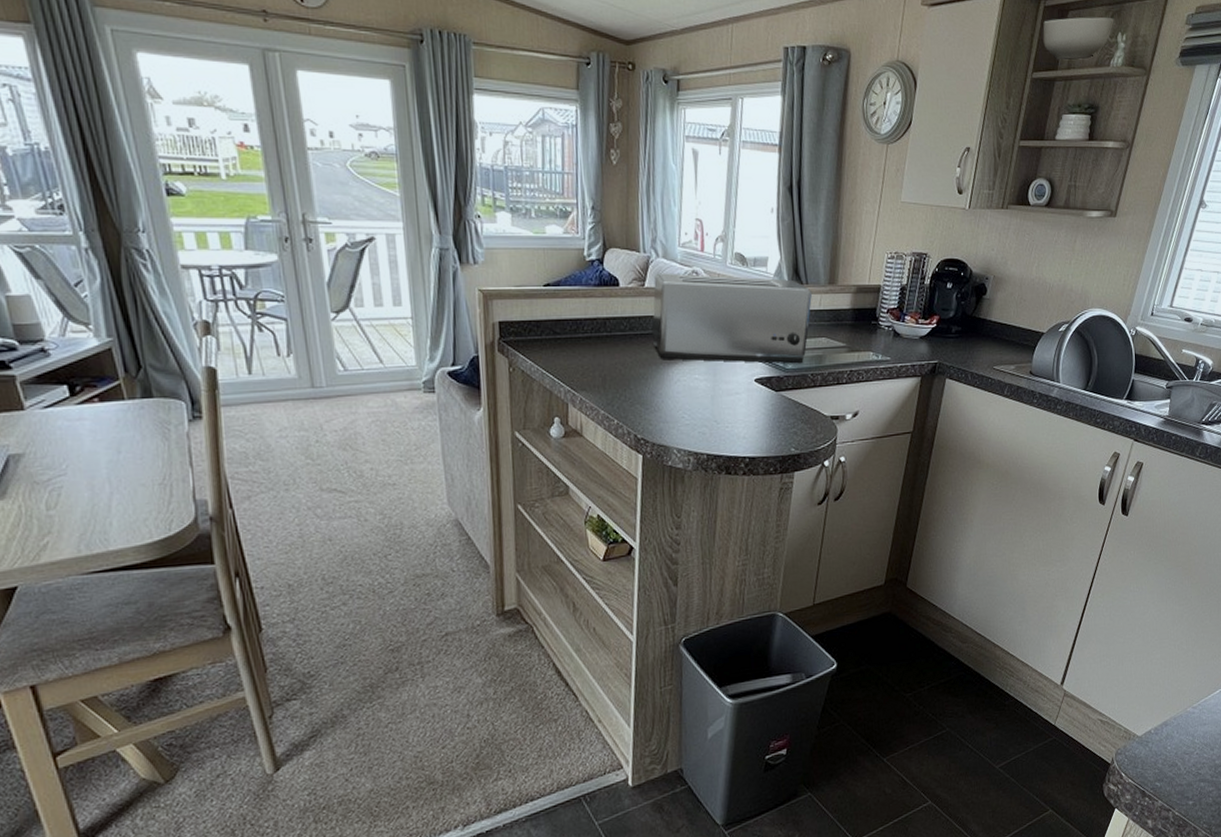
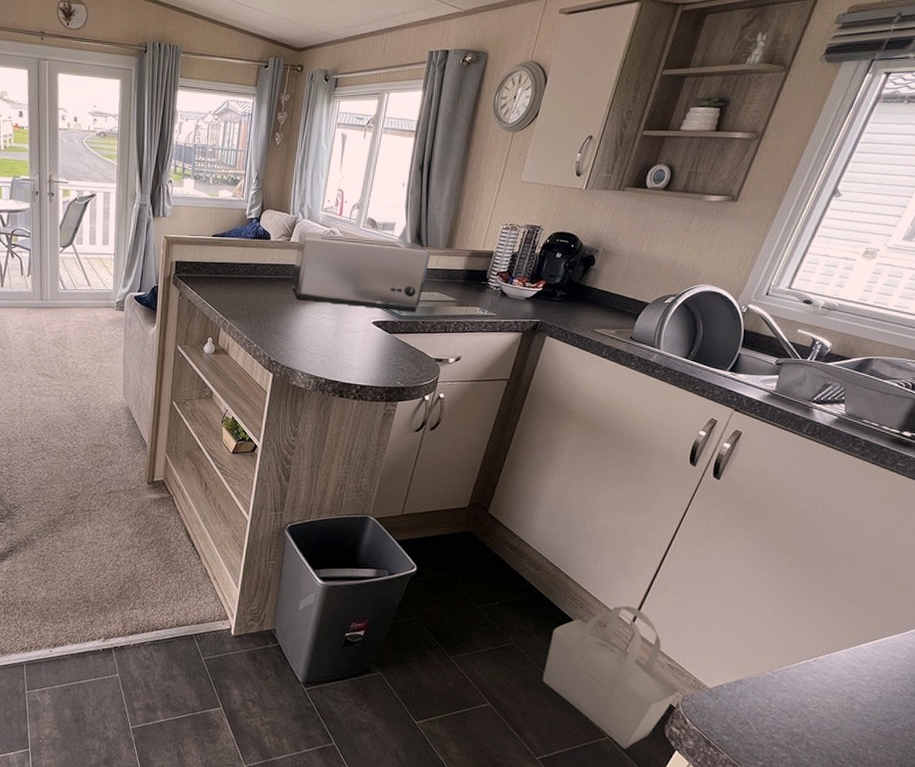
shopping bag: none [981,665,1112,819] -> present [542,606,679,749]
bowl: present [1043,17,1114,60] -> none [677,19,755,59]

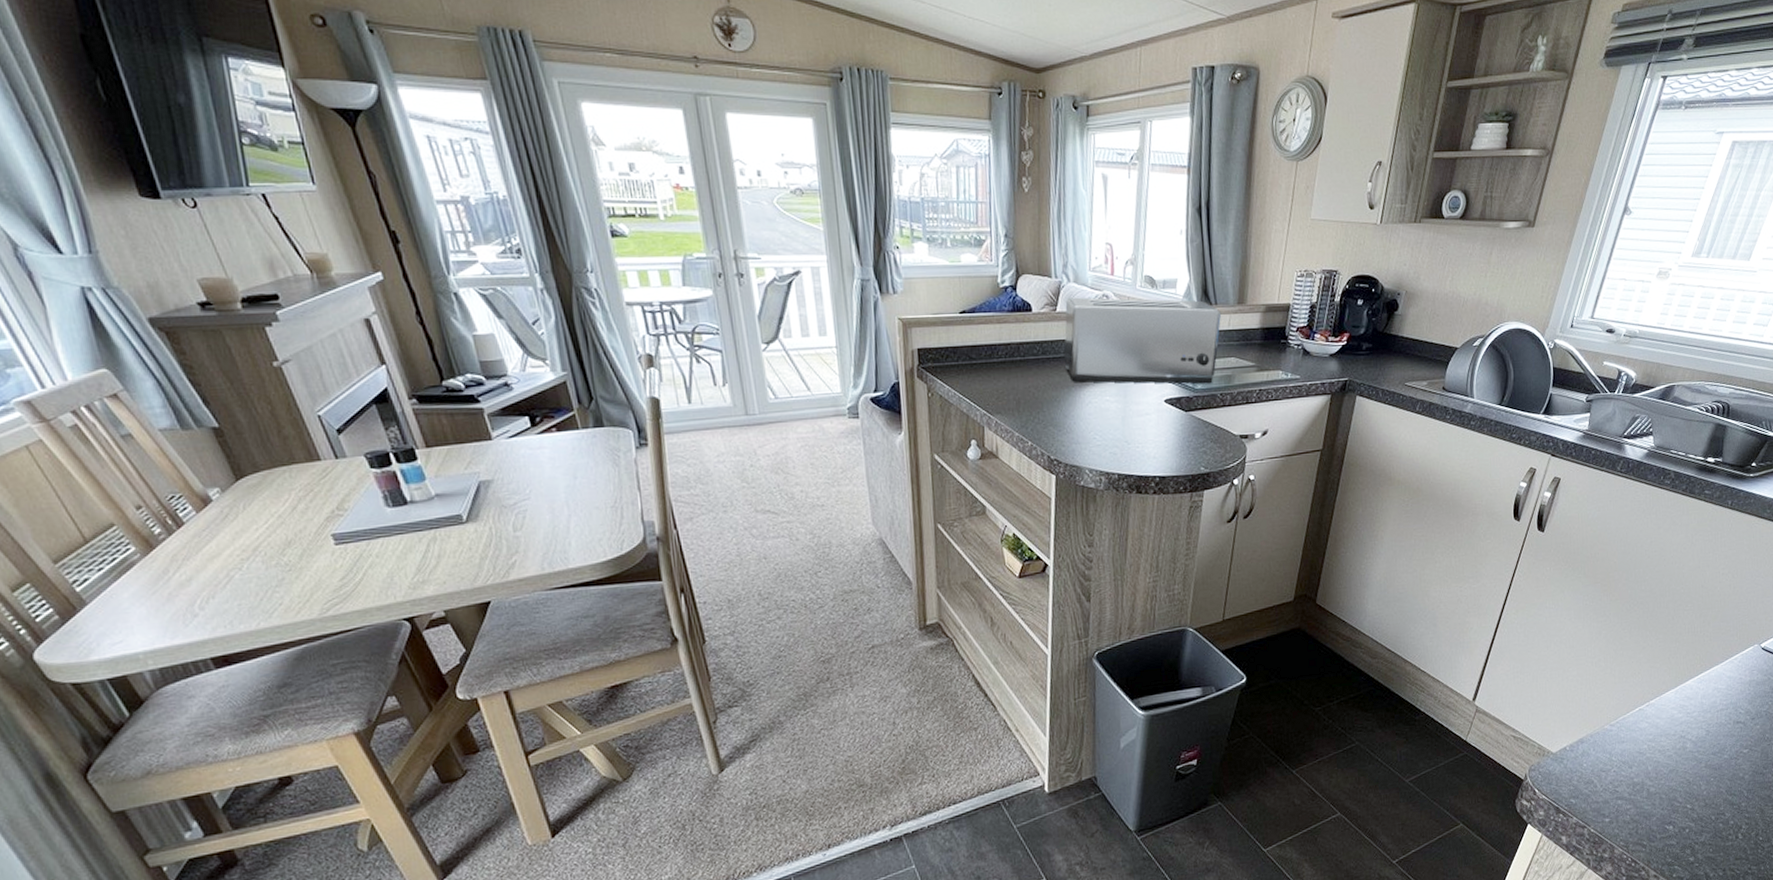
shopping bag: present [542,606,679,749] -> none [1391,681,1526,833]

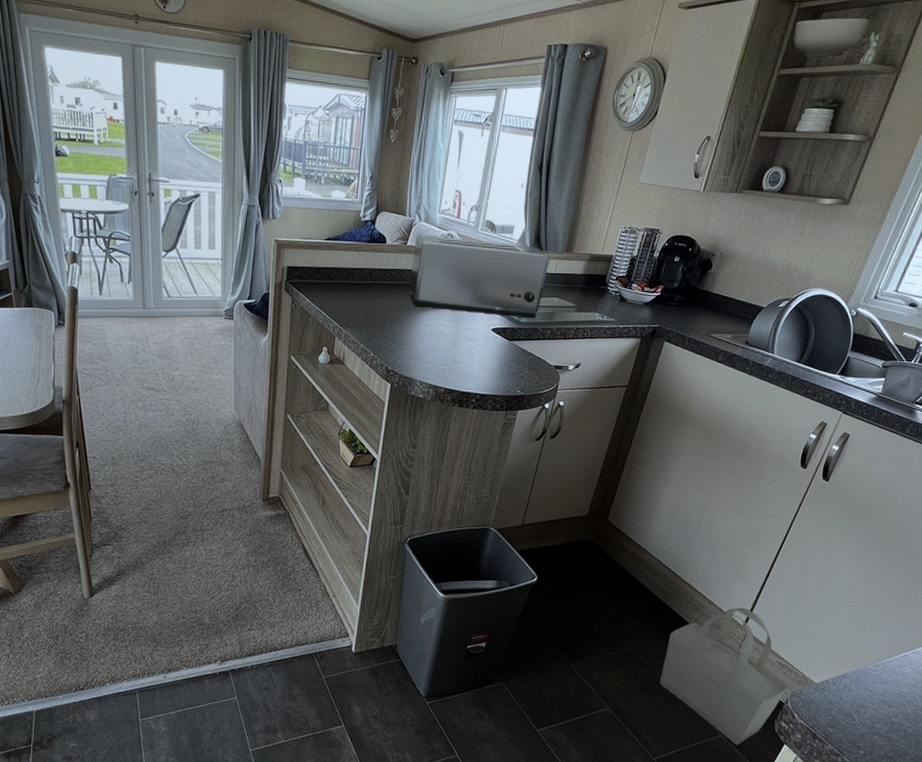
shopping bag: none [1391,681,1526,833] -> present [659,607,788,746]
bowl: none [1458,21,1534,68] -> present [794,18,869,58]

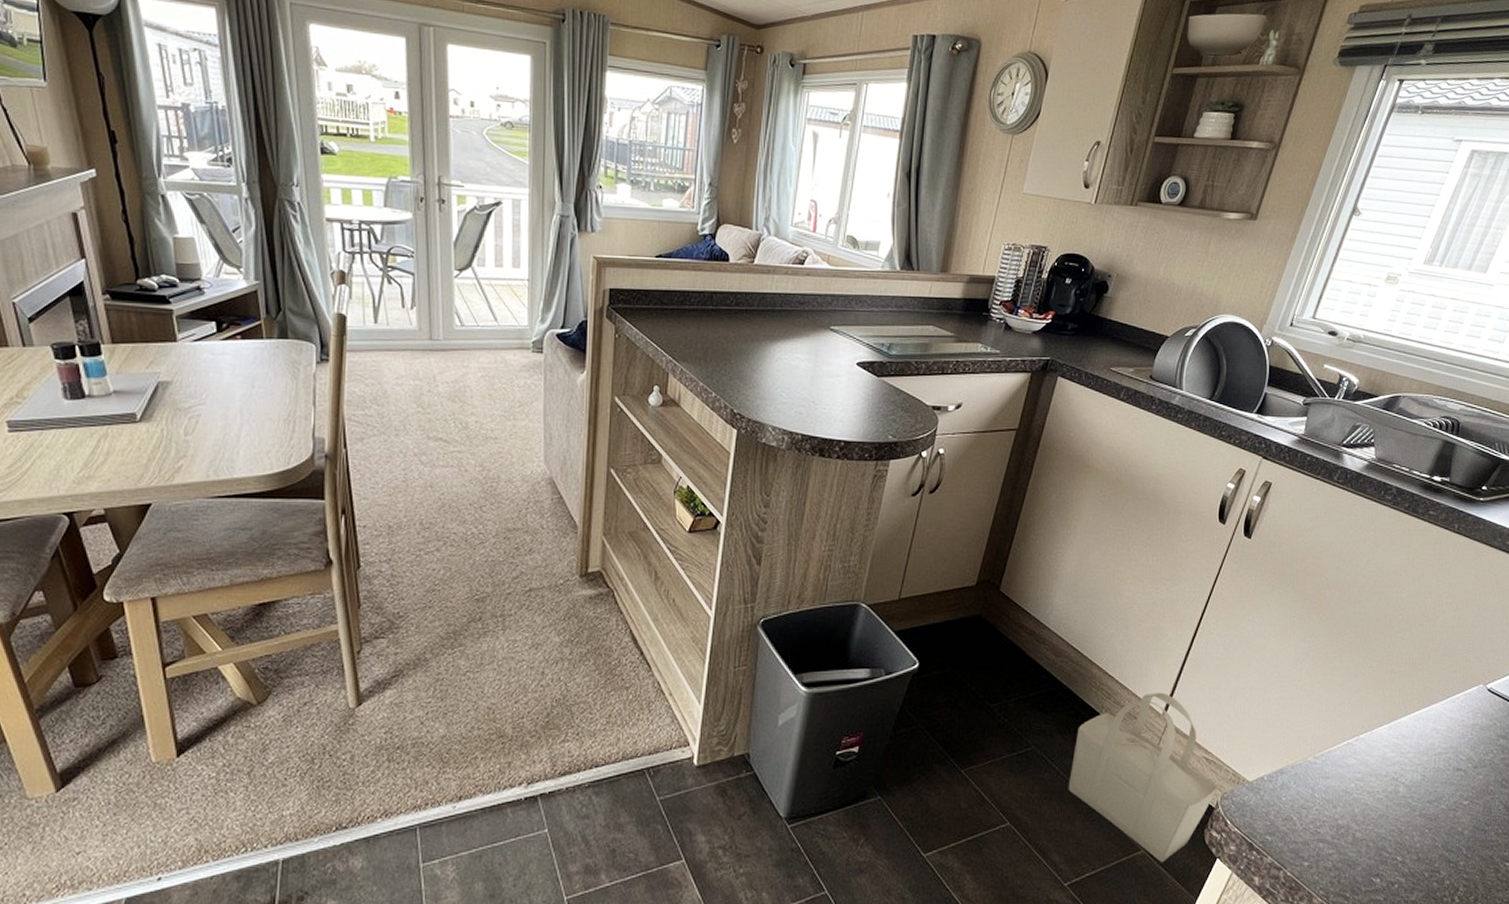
toaster: present [408,234,551,319] -> none [756,251,923,351]

